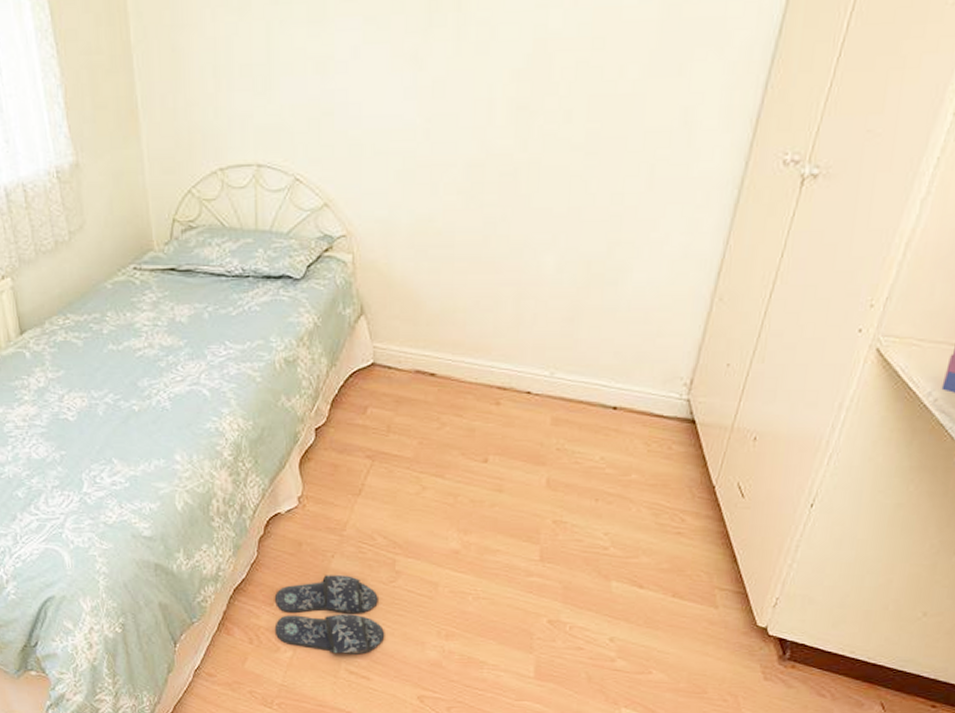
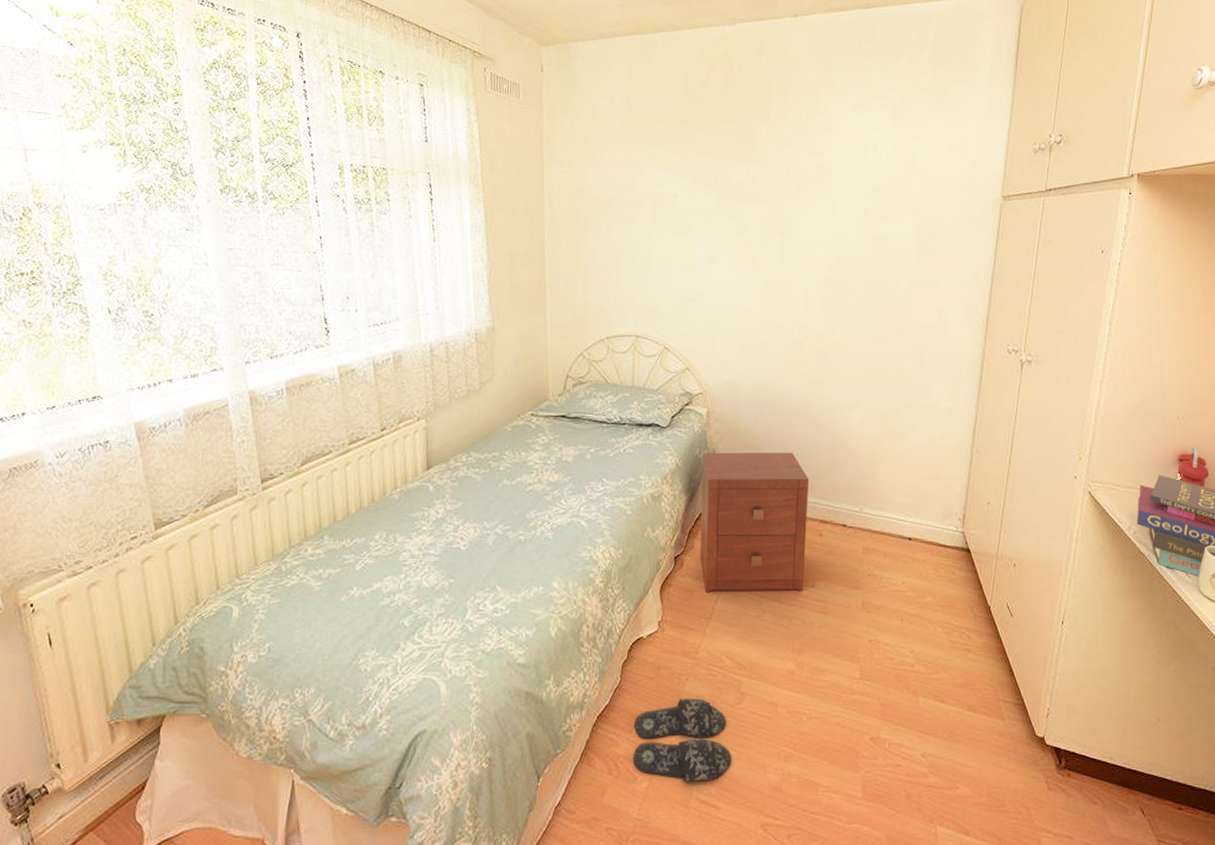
nightstand: none [345,305,486,468] -> present [700,452,810,593]

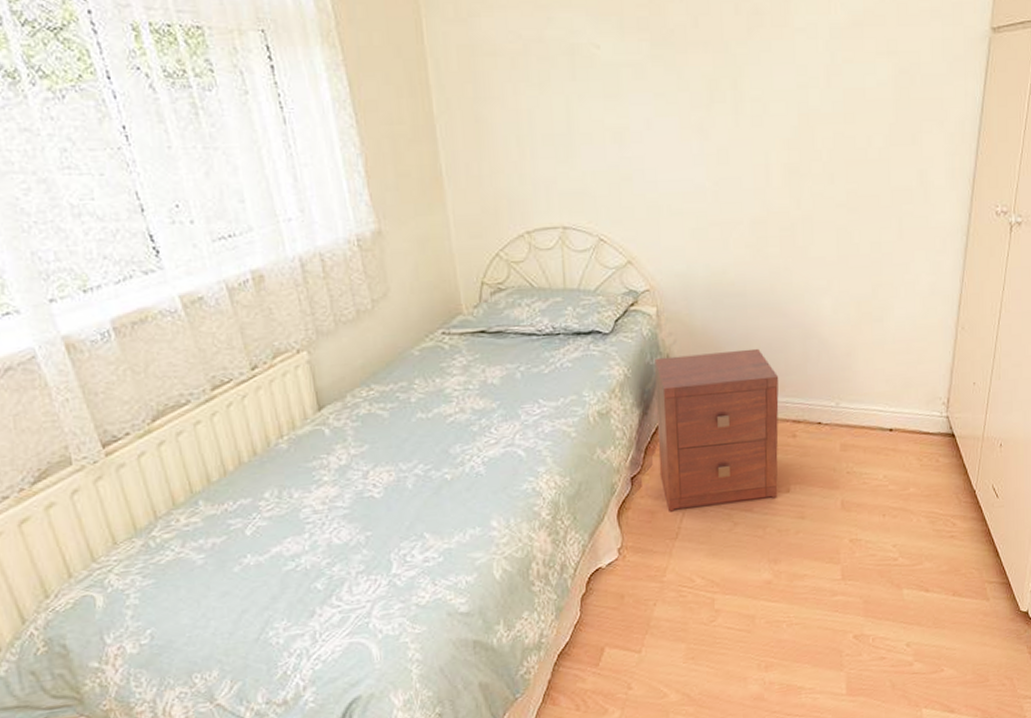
slippers: present [633,699,731,782] -> none [600,621,708,706]

